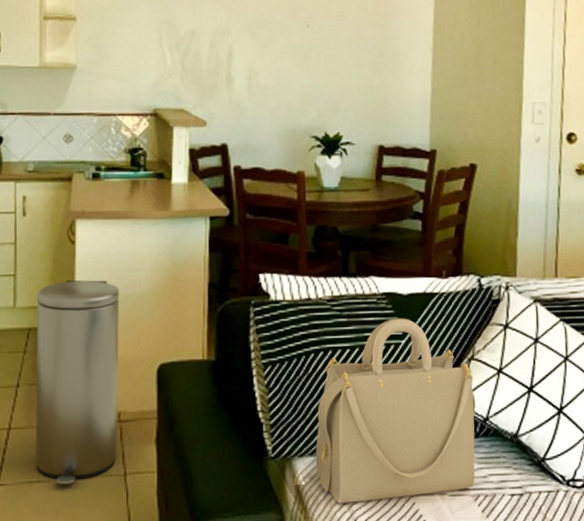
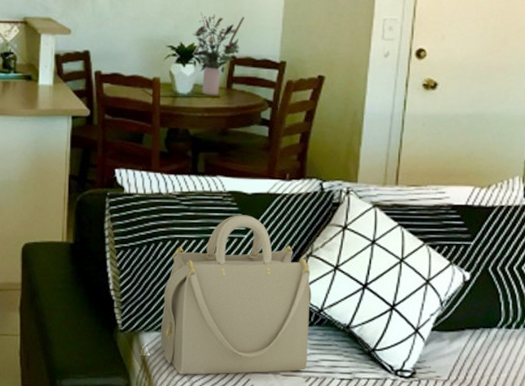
bouquet: none [337,99,391,189] -> present [192,12,244,95]

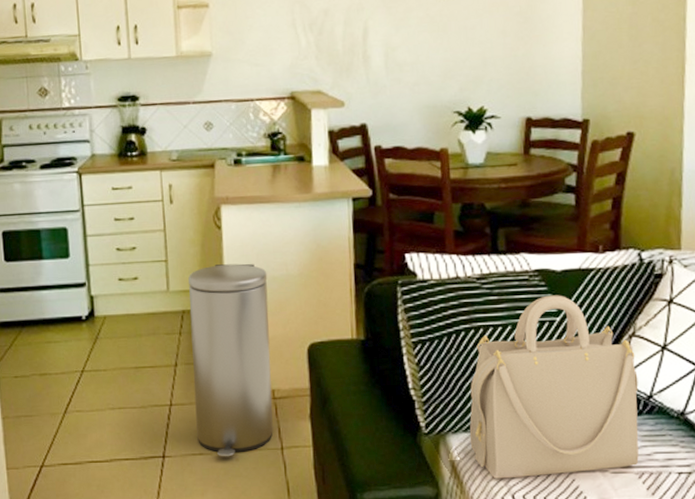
bouquet: present [192,12,244,95] -> none [481,70,538,164]

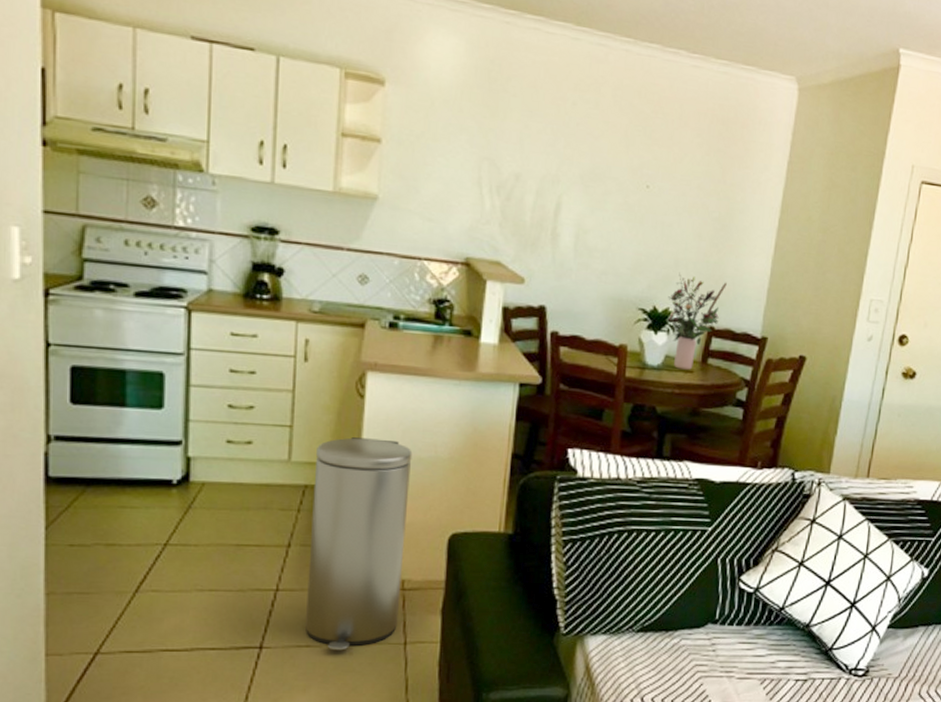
handbag: present [469,295,639,479] -> none [607,505,775,681]
bouquet: none [481,70,538,164] -> present [667,272,727,370]

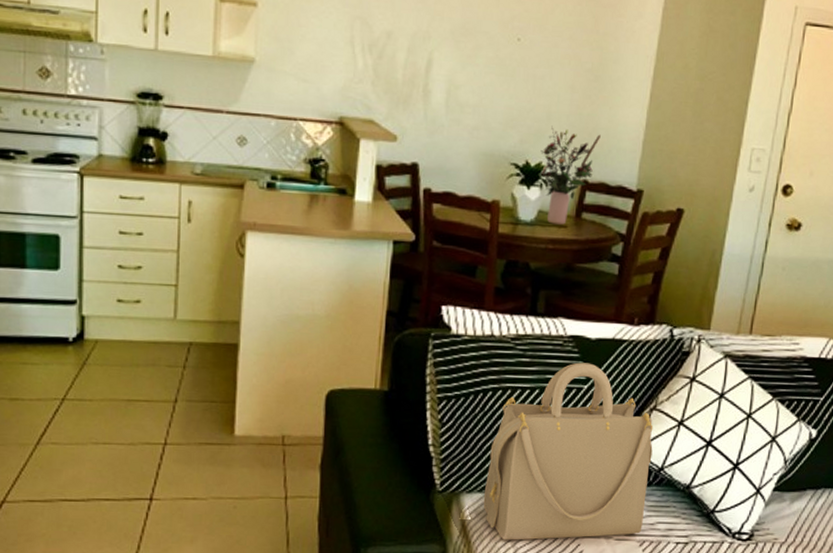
pedal bin: present [304,437,413,651] -> none [191,296,291,504]
handbag: none [607,505,775,681] -> present [483,362,653,540]

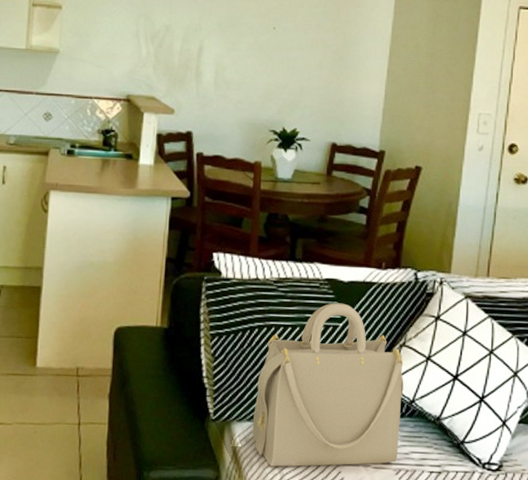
bouquet: present [540,125,601,225] -> none [295,98,346,182]

